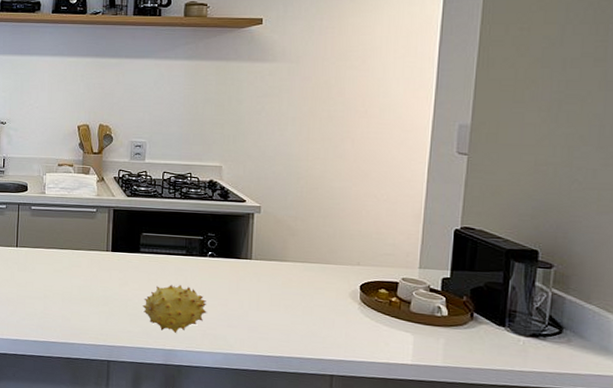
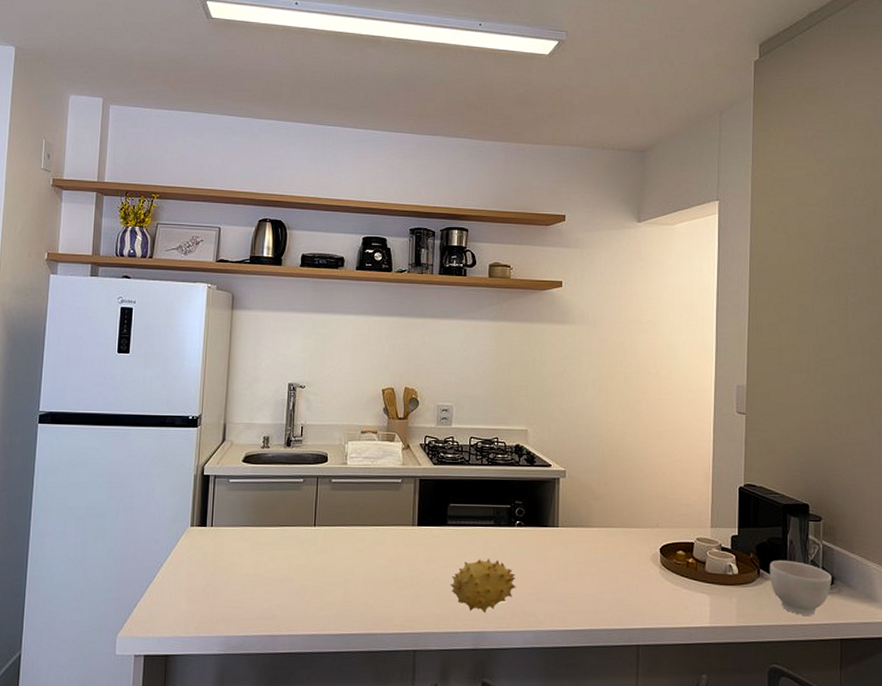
bowl: none [485,305,560,363] -> present [770,560,832,615]

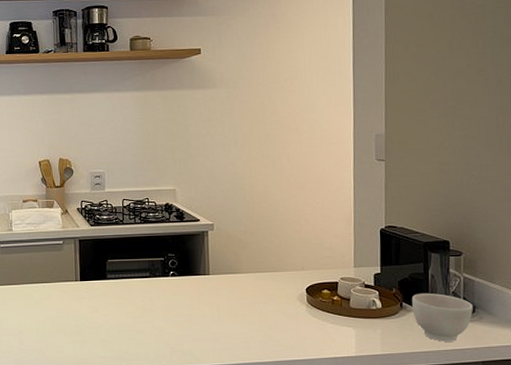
fruit: present [450,558,516,612] -> none [113,305,173,353]

